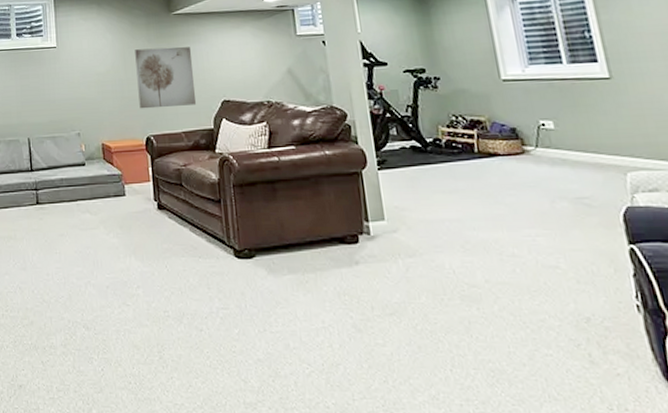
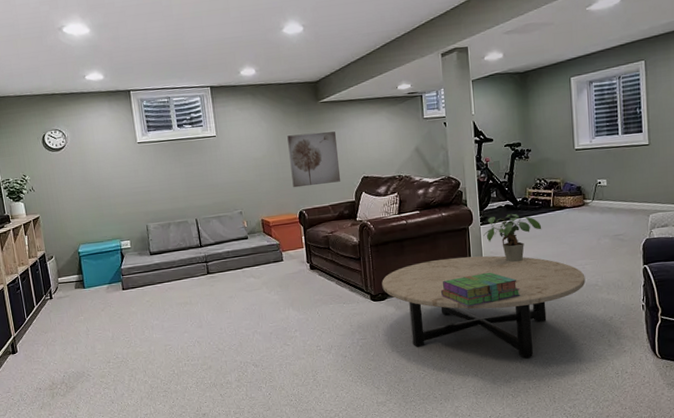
coffee table: none [248,209,540,366] -> present [382,255,586,359]
stack of books: none [328,234,443,279] -> present [441,272,521,307]
potted plant: none [383,157,466,224] -> present [483,213,542,262]

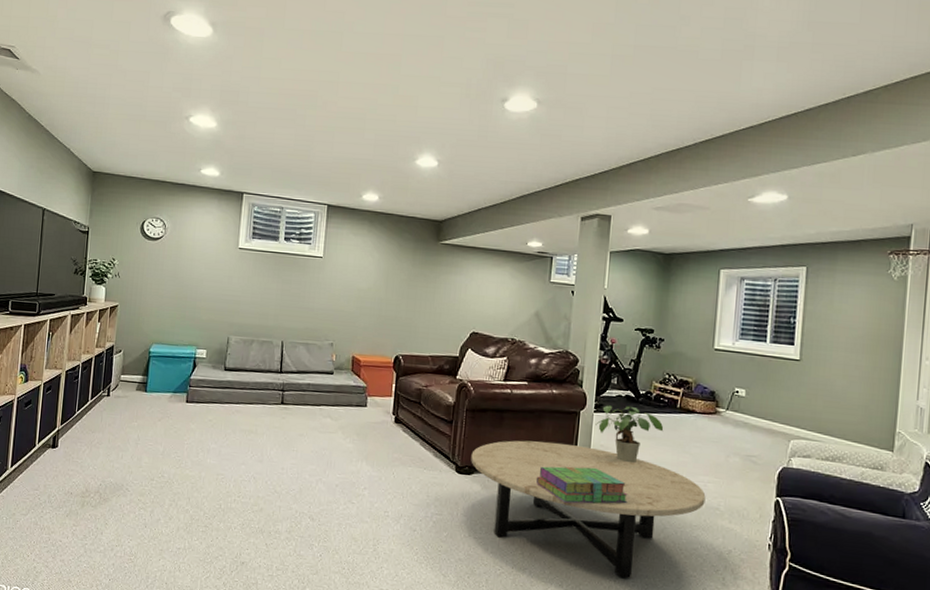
wall art: present [287,131,341,188] -> none [394,272,451,332]

